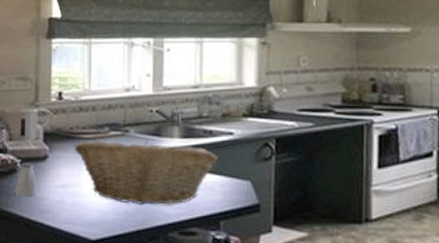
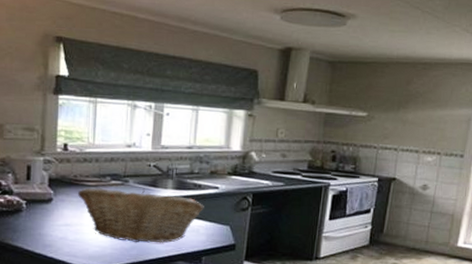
saltshaker: present [15,162,37,196] -> none [20,203,41,232]

